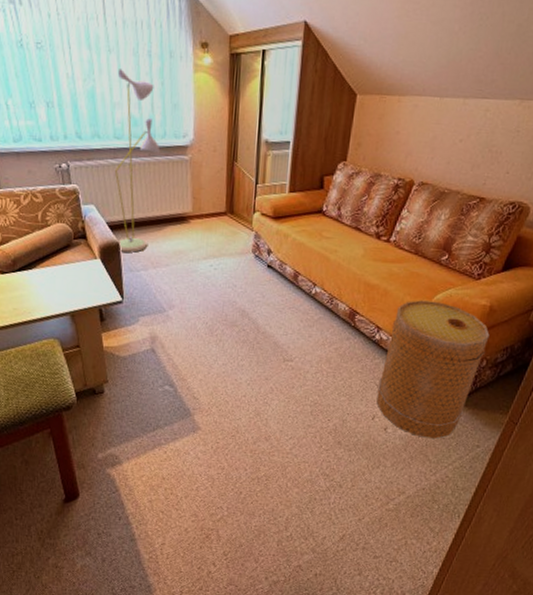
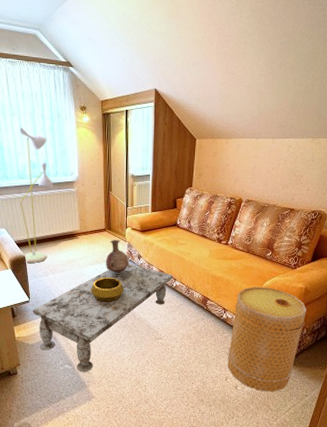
coffee table: none [127,260,313,397] -> present [33,263,173,372]
decorative bowl: none [202,276,247,311] -> present [91,277,125,303]
vase: none [223,227,256,273] -> present [105,240,129,274]

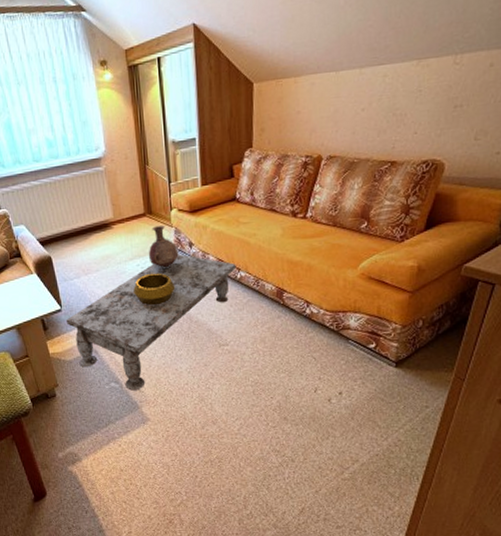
floor lamp: present [19,127,54,263] -> none [28,98,77,264]
basket: present [228,287,307,392] -> none [316,269,422,404]

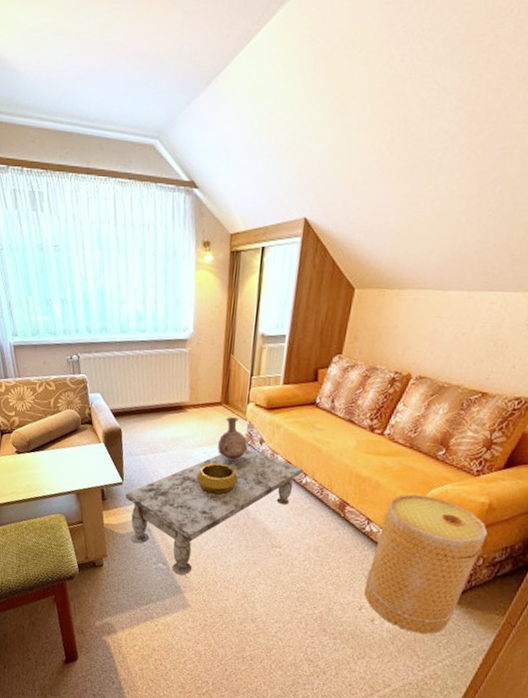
basket: none [316,269,422,404] -> present [364,494,488,635]

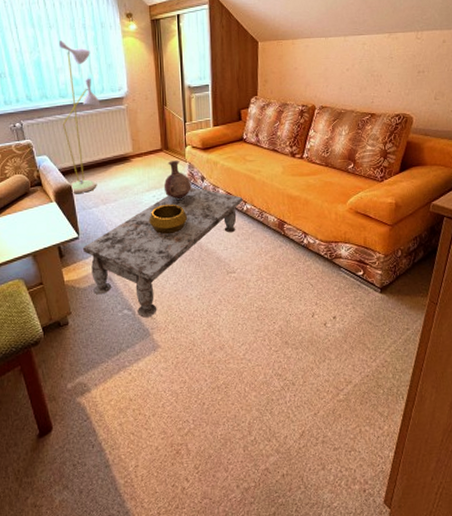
floor lamp: none [120,268,162,438] -> present [58,40,101,193]
basket: present [364,494,488,635] -> none [312,204,400,328]

